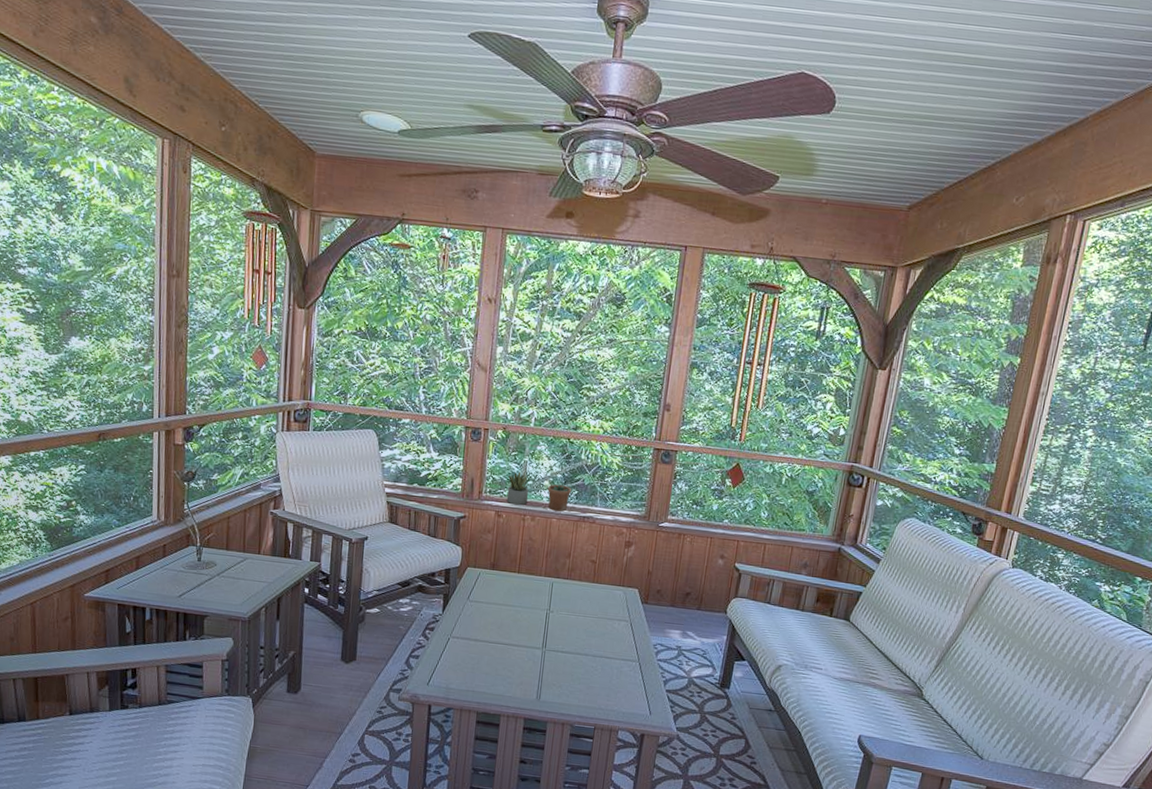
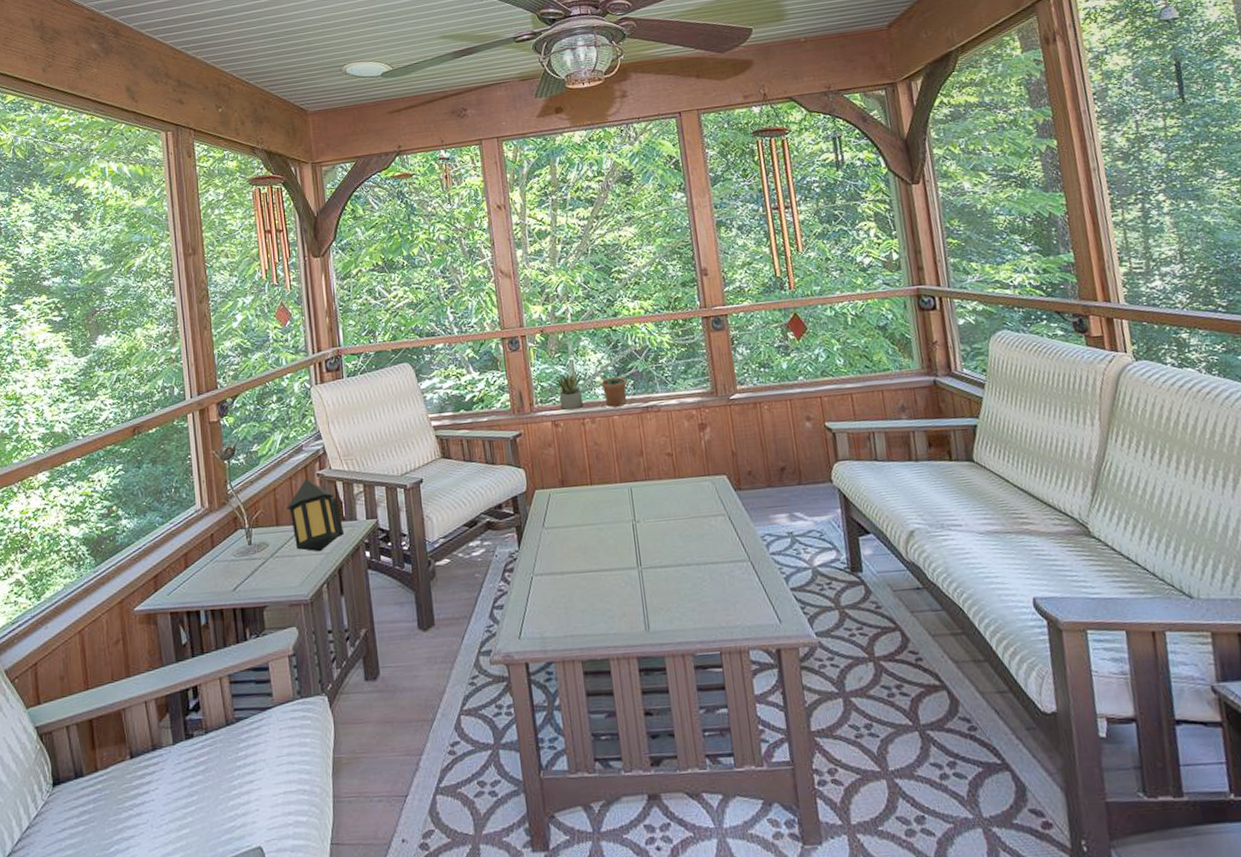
lantern: none [238,514,288,580] -> present [286,478,344,552]

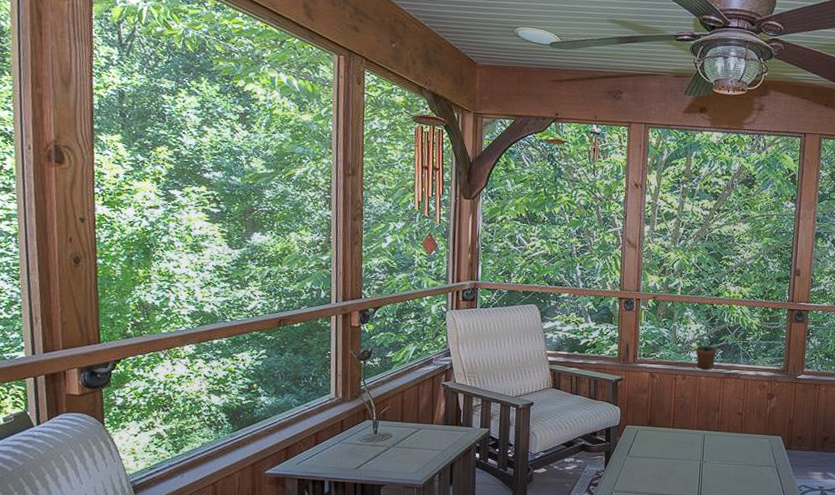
lantern: present [286,478,344,552] -> none [412,387,459,448]
succulent plant: present [556,372,584,411] -> none [659,334,680,367]

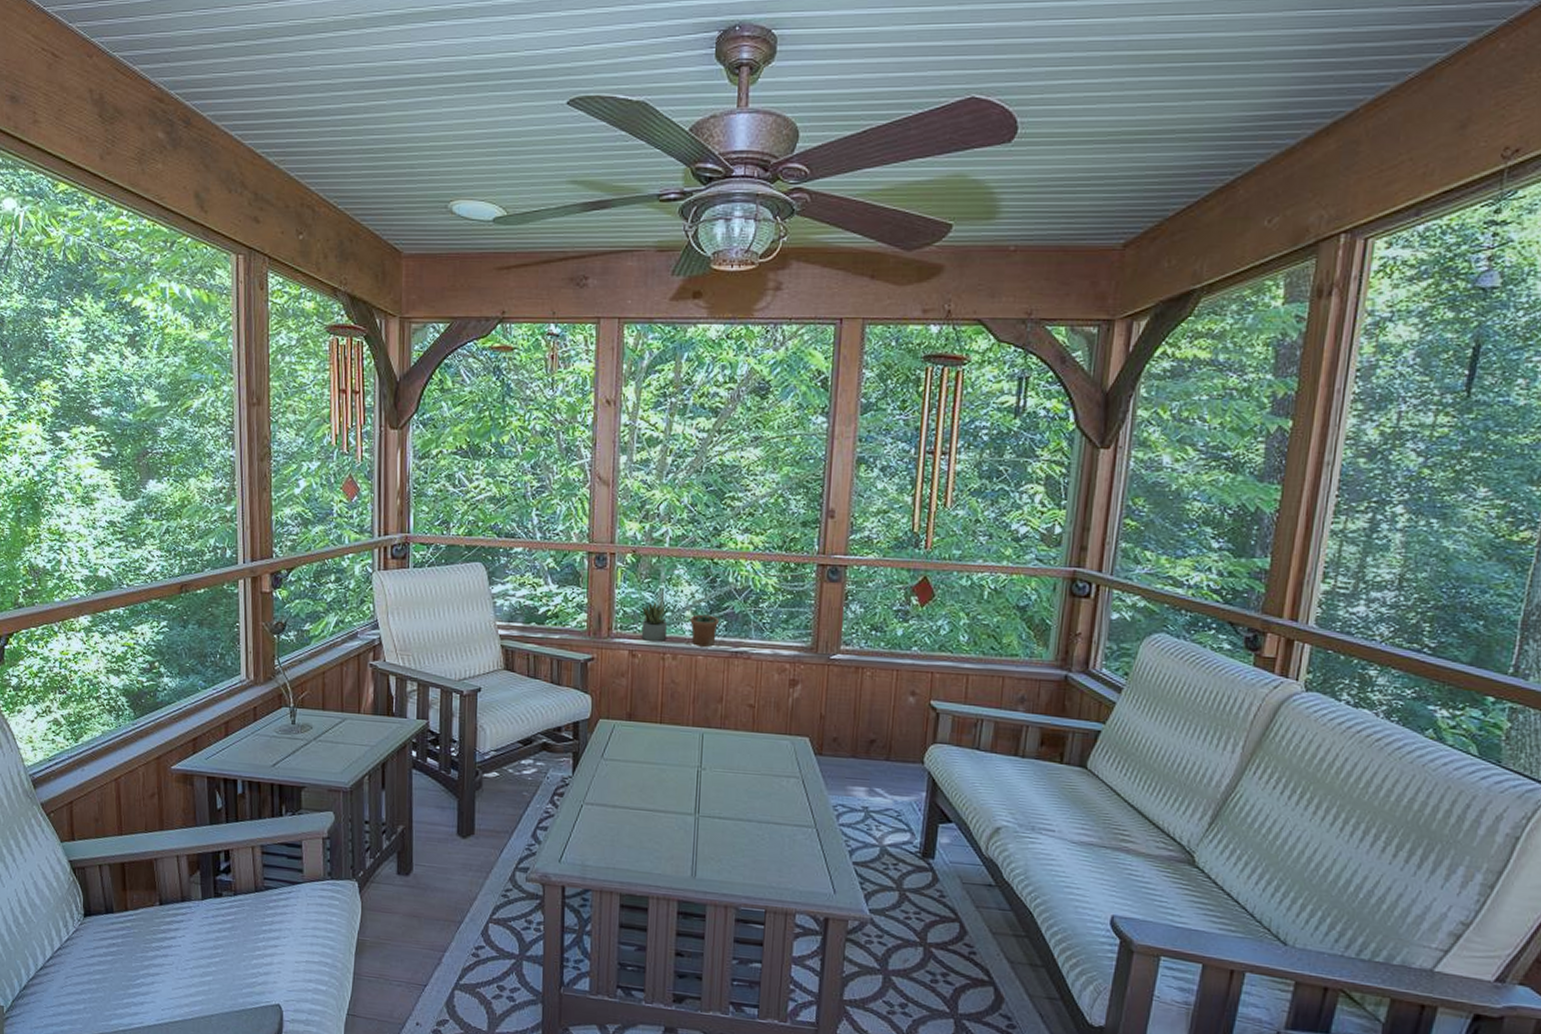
succulent plant: none [659,334,680,367] -> present [641,600,668,642]

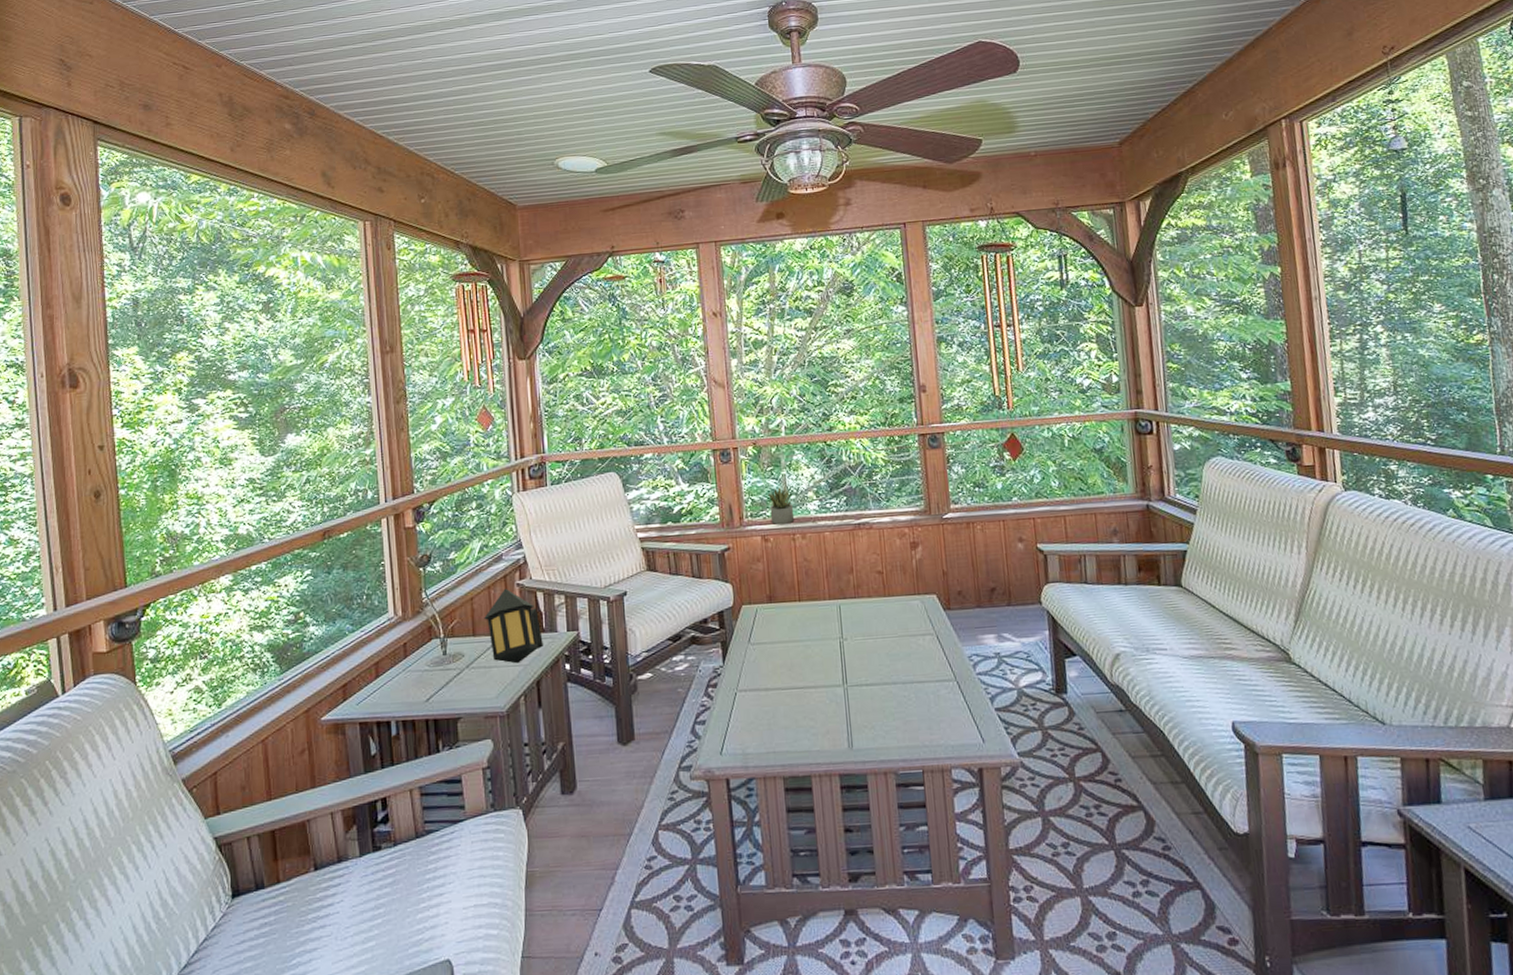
lantern: none [335,667,392,743] -> present [484,588,543,664]
planter: present [690,614,720,647] -> none [813,492,840,523]

